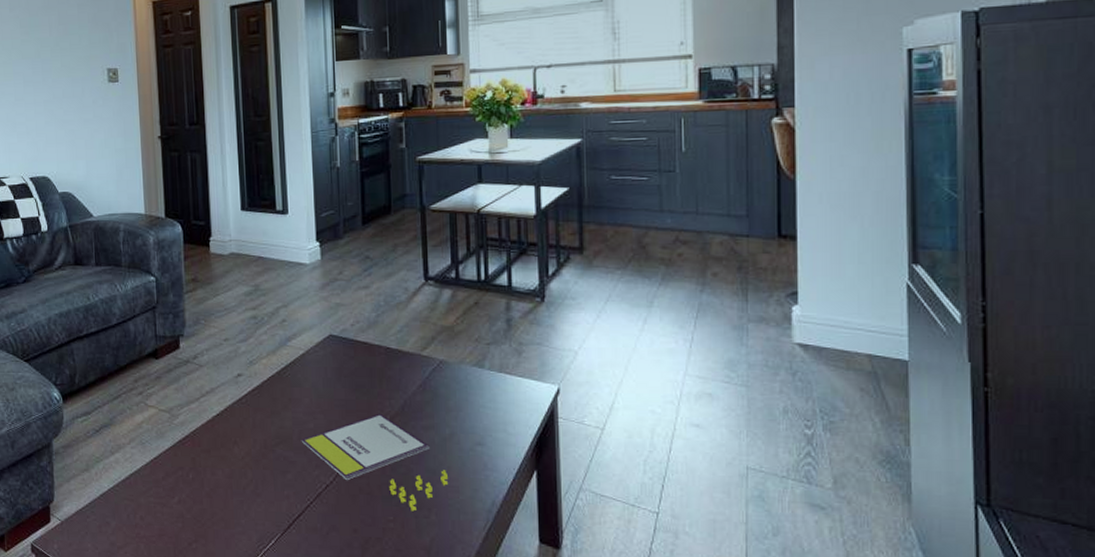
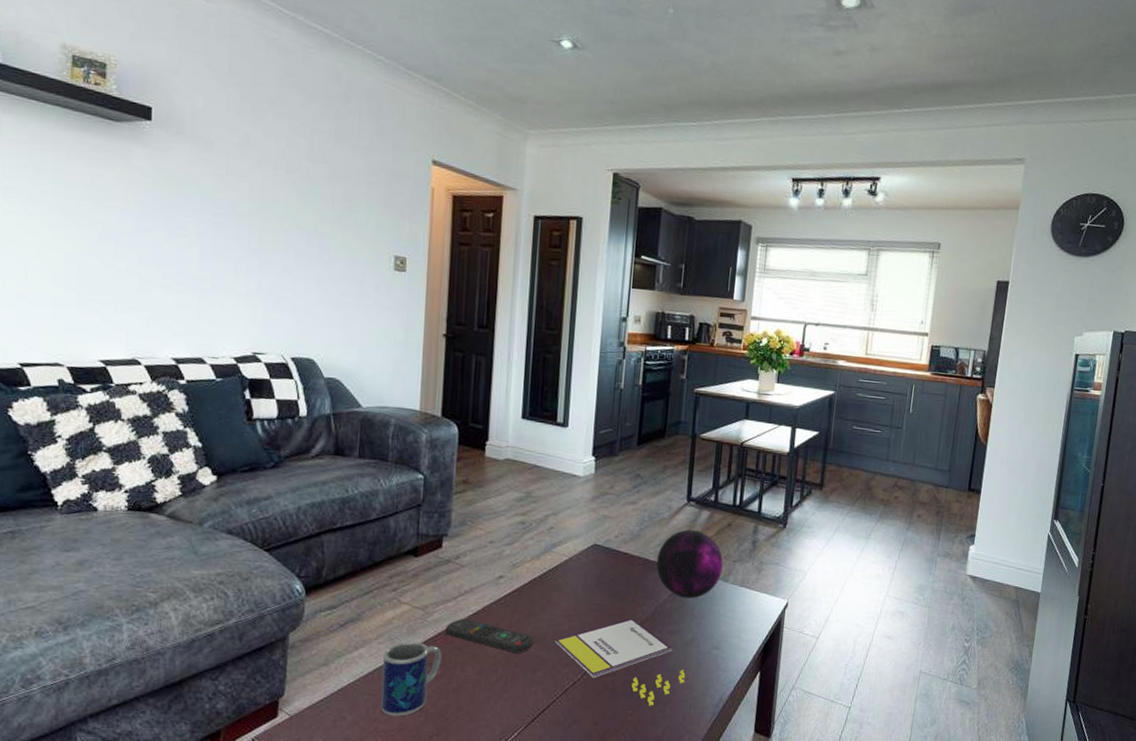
mug: none [136,445,192,522] -> present [381,641,442,717]
remote control: none [192,419,280,456] -> present [445,618,534,654]
decorative orb: none [399,312,475,389] -> present [656,529,723,599]

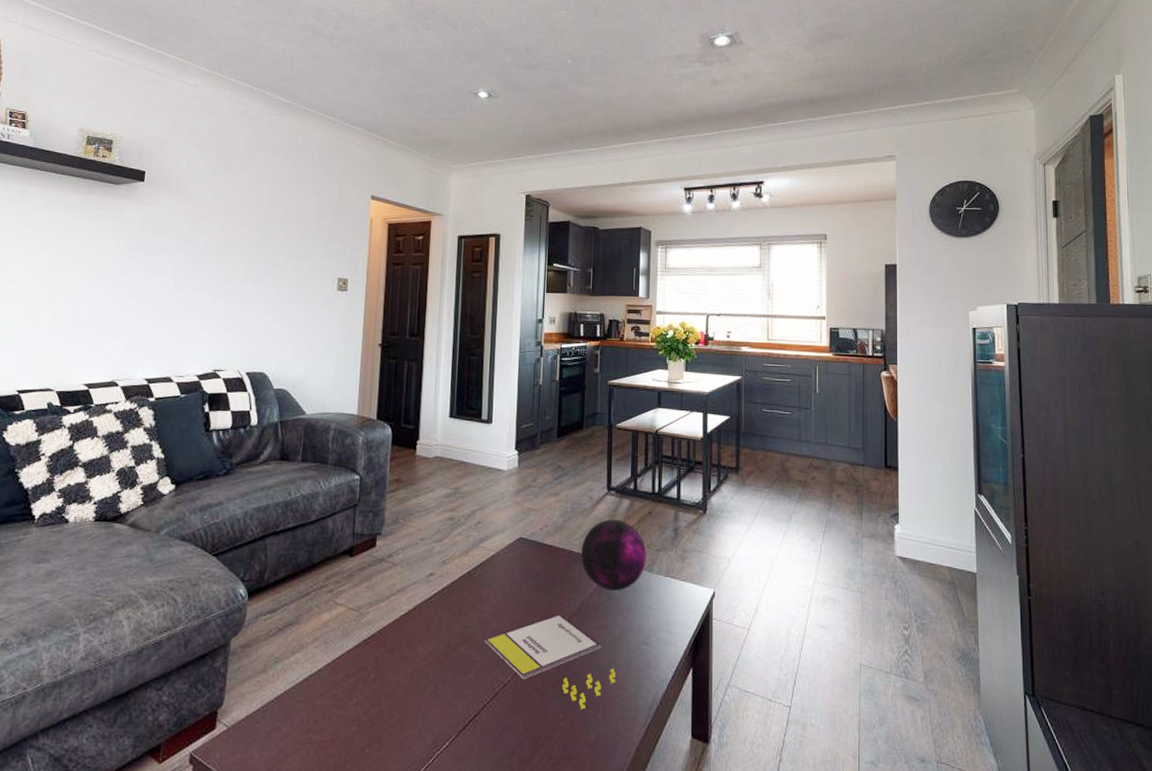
mug: present [381,641,442,717] -> none [315,644,375,726]
remote control: present [445,618,534,654] -> none [378,618,464,655]

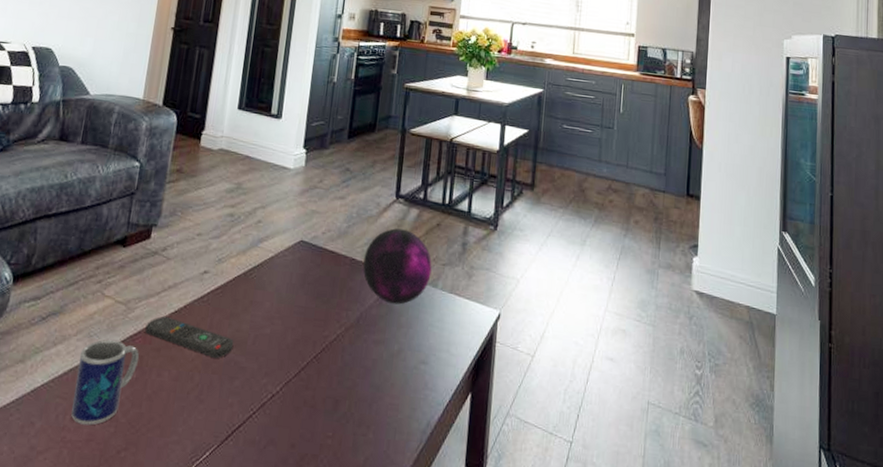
mug: none [315,644,375,726] -> present [71,339,140,426]
remote control: none [378,618,464,655] -> present [145,316,234,359]
board game: present [484,613,615,710] -> none [255,323,390,428]

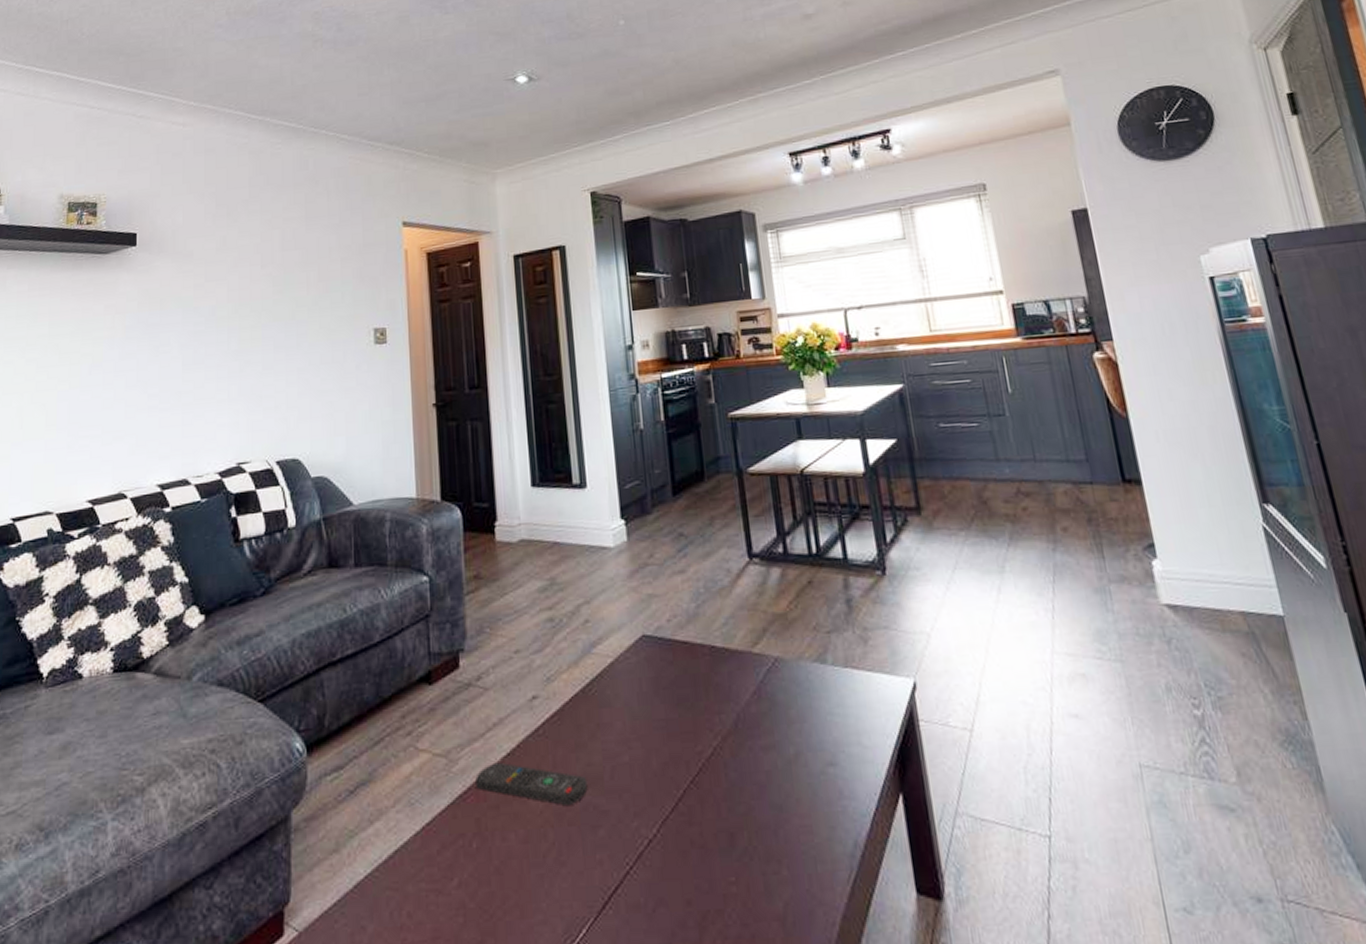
mug: present [71,339,140,426] -> none [403,803,476,920]
decorative orb: present [363,228,432,305] -> none [725,596,816,695]

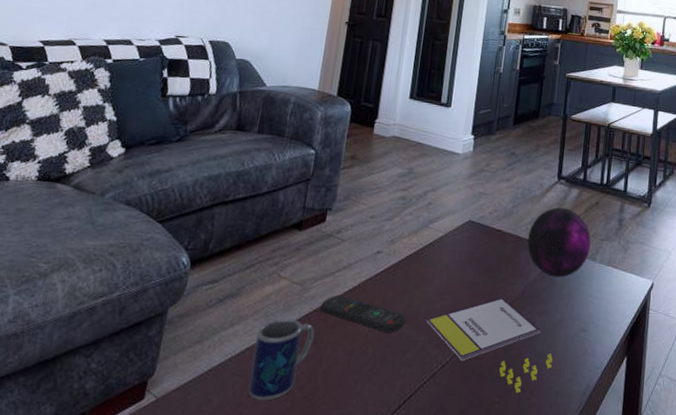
mug: none [403,803,476,920] -> present [248,318,315,401]
board game: none [614,733,798,867] -> present [426,297,552,393]
decorative orb: none [725,596,816,695] -> present [527,207,591,278]

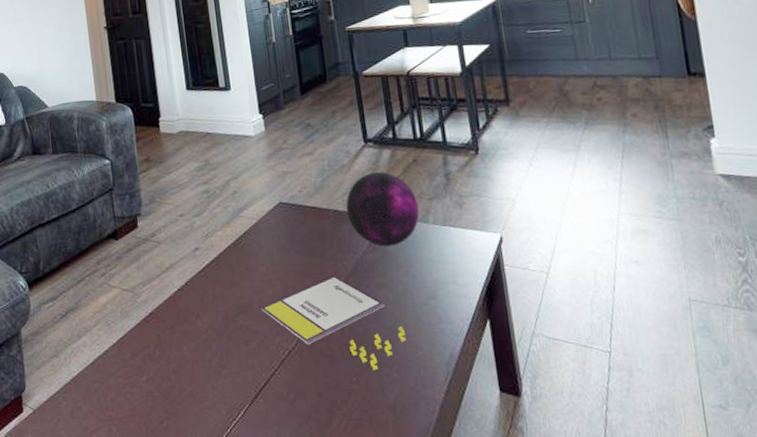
mug: present [248,318,315,401] -> none [103,324,157,403]
remote control: present [320,294,406,334] -> none [155,295,241,327]

